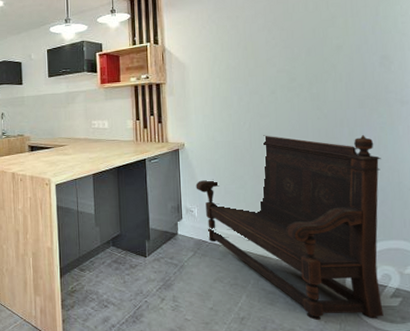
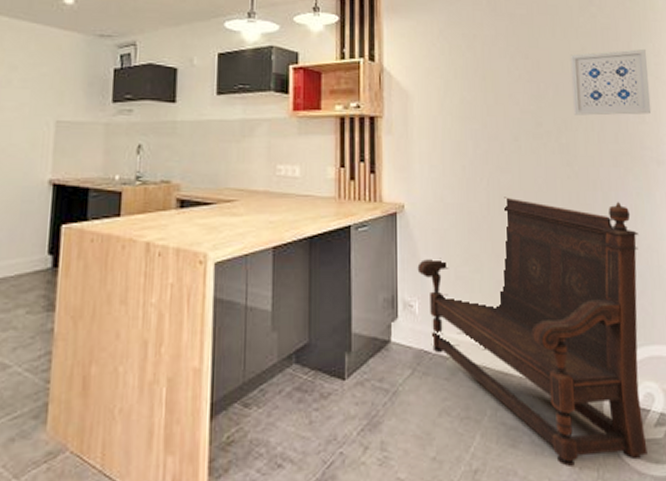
wall art: none [321,11,397,70] -> present [570,48,652,116]

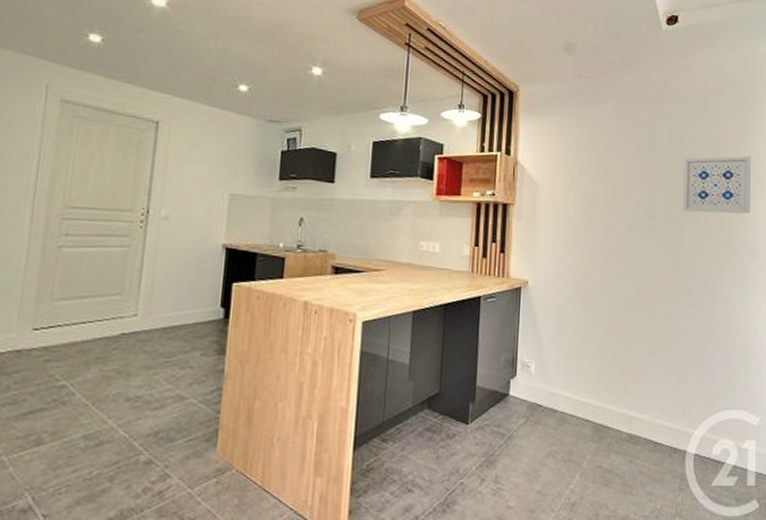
bench: present [417,197,648,468] -> none [536,279,729,505]

